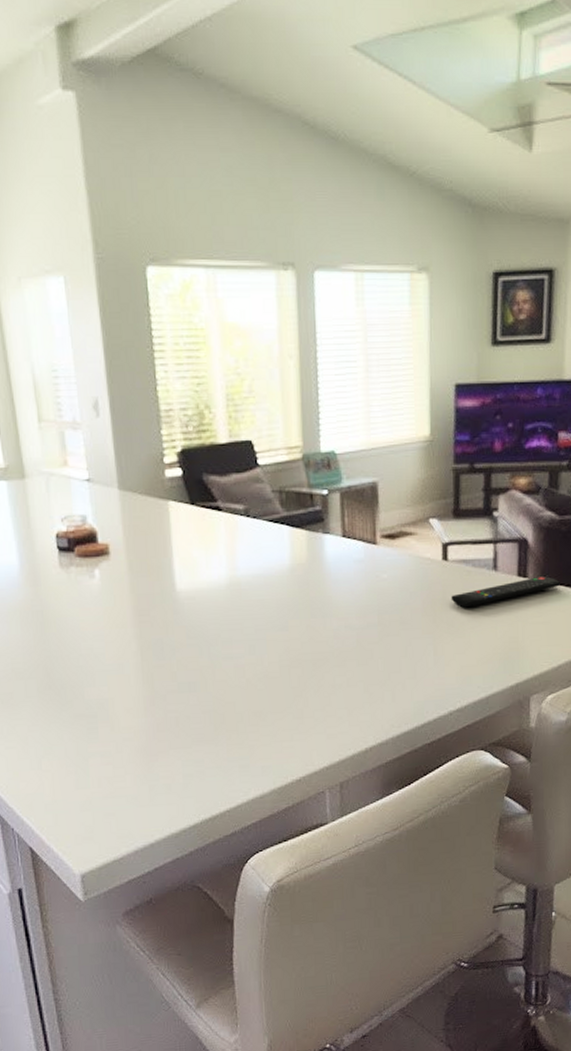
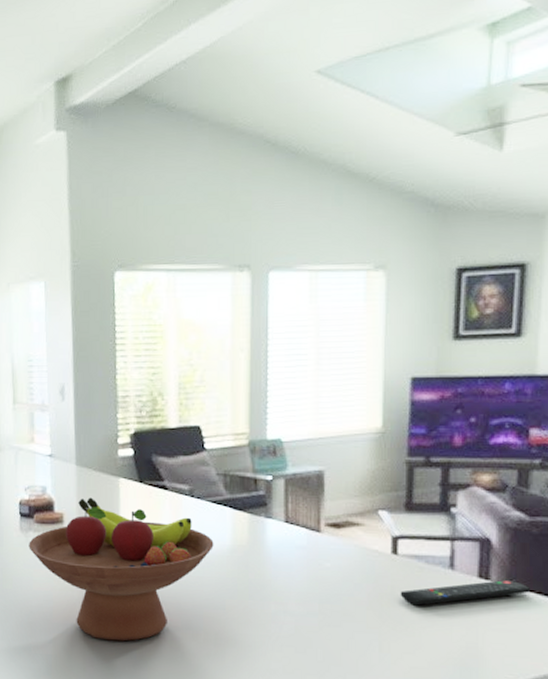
fruit bowl: none [71,524,273,676] -> present [29,497,214,641]

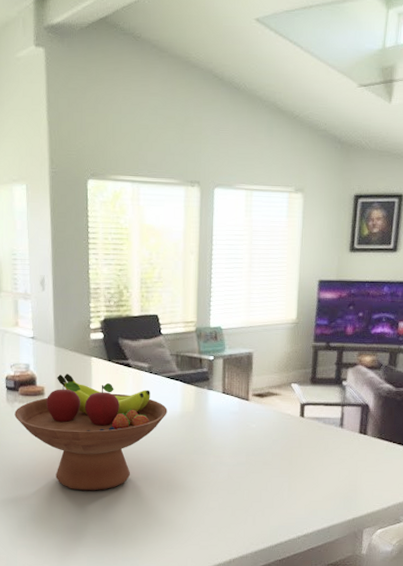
remote control: present [400,579,530,606] -> none [304,434,393,455]

